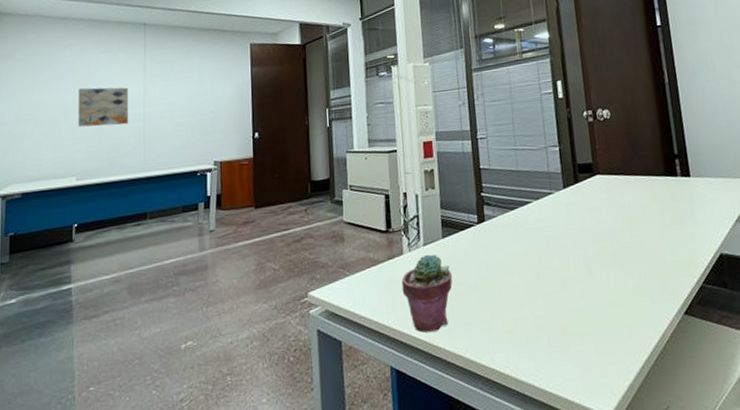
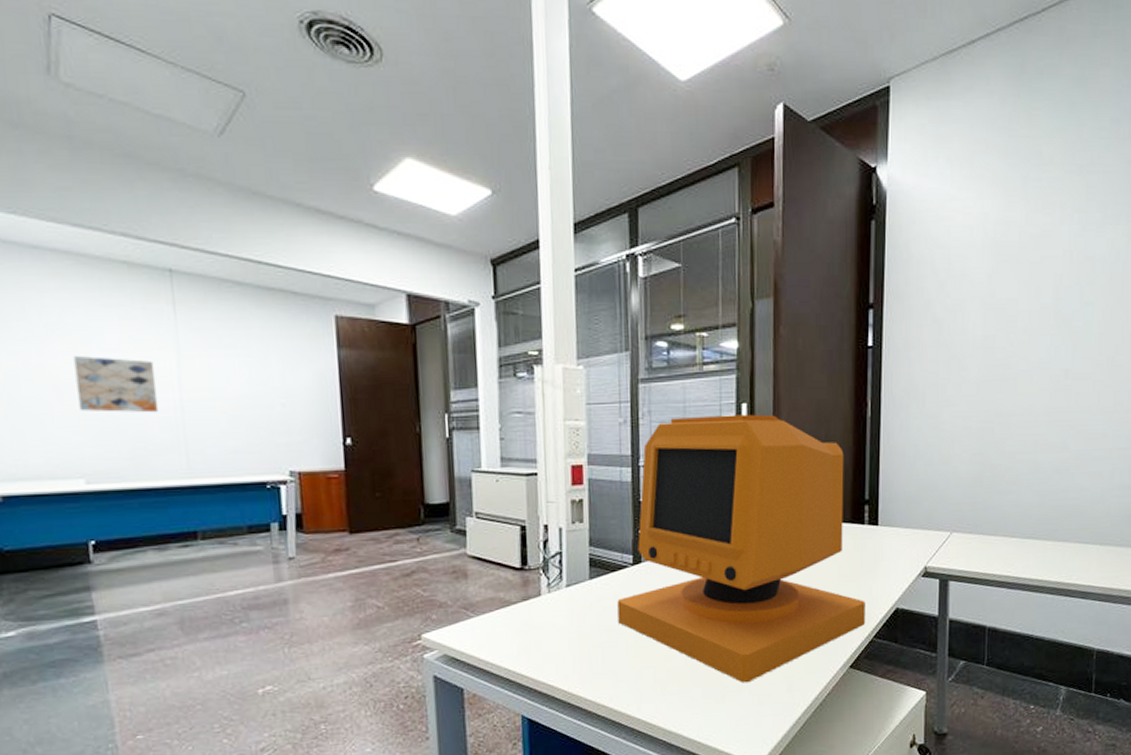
potted succulent: present [401,254,453,333] -> none [538,596,599,681]
computer monitor: none [467,88,693,332] -> present [617,414,866,683]

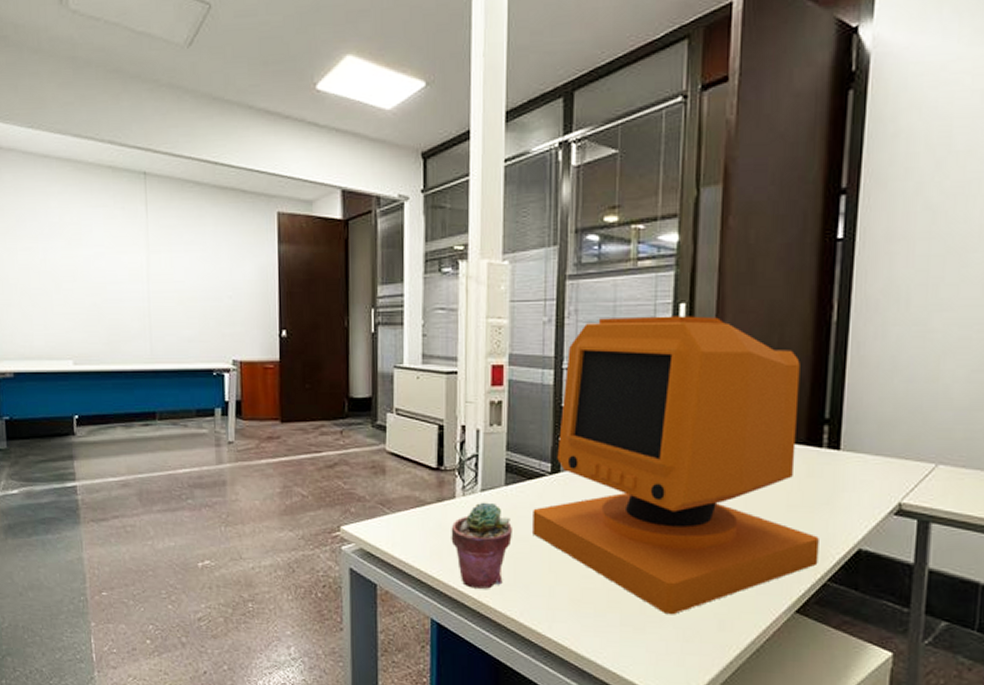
wall art: present [73,355,159,413] -> none [69,250,131,303]
potted succulent: none [538,596,599,681] -> present [451,502,512,589]

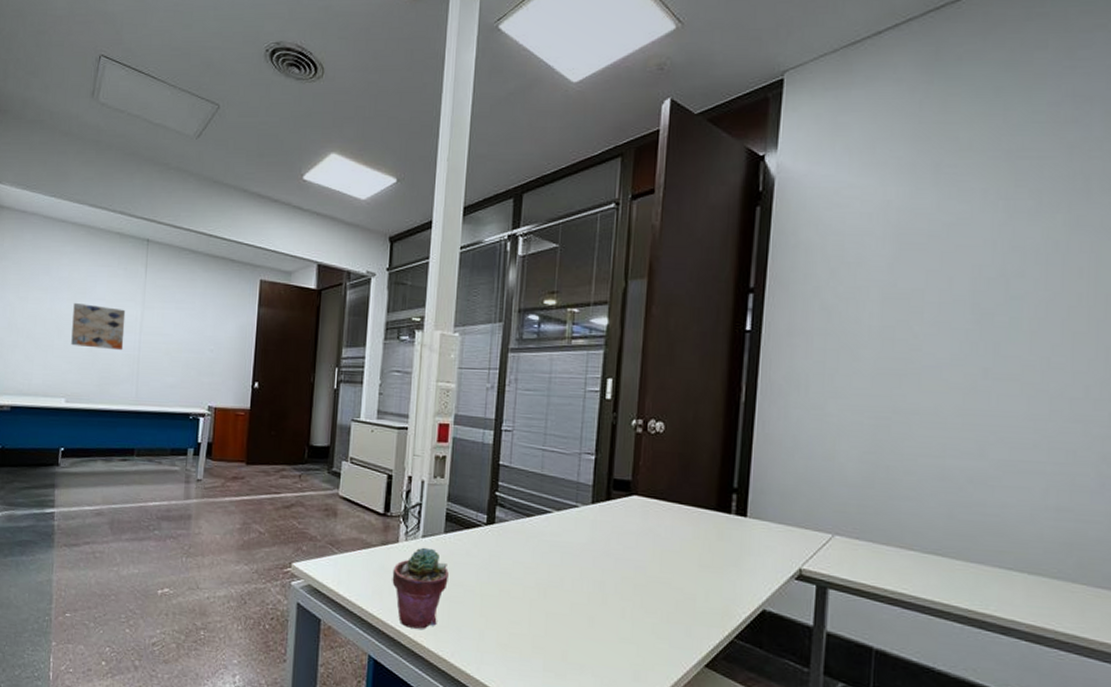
wall art: none [69,250,131,303] -> present [71,302,126,351]
computer monitor: present [533,316,819,615] -> none [467,387,727,664]

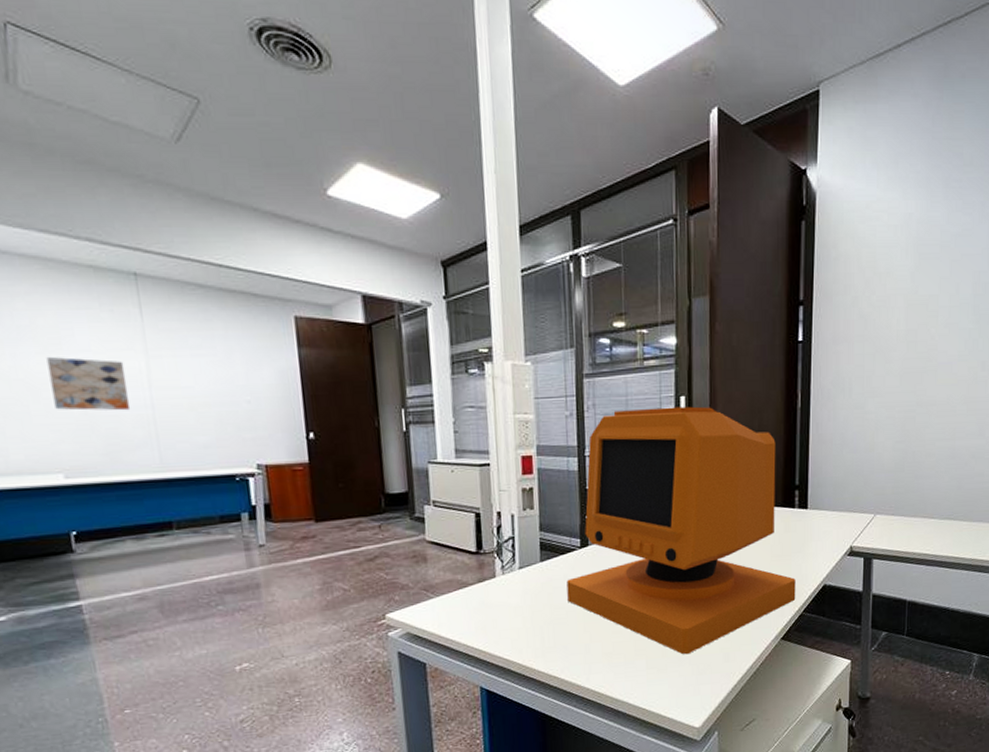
potted succulent: present [392,547,449,629] -> none [493,577,550,655]
computer monitor: none [467,387,727,664] -> present [566,406,796,655]

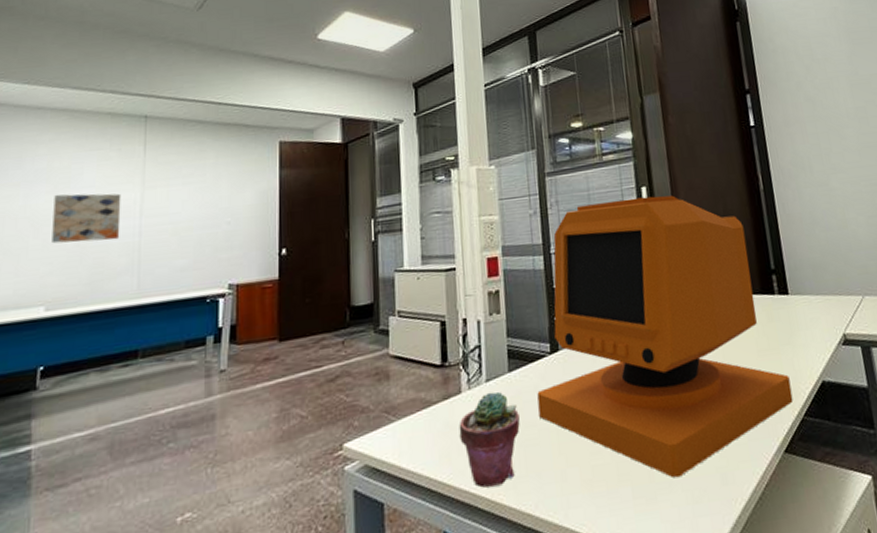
potted succulent: none [493,577,550,655] -> present [459,391,520,488]

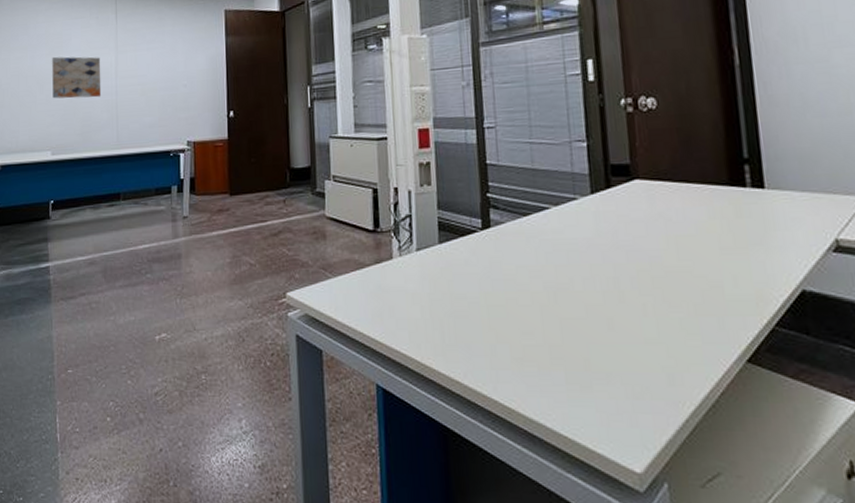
potted succulent: present [459,391,520,488] -> none [390,261,450,350]
computer monitor: present [537,195,794,478] -> none [467,69,762,370]

